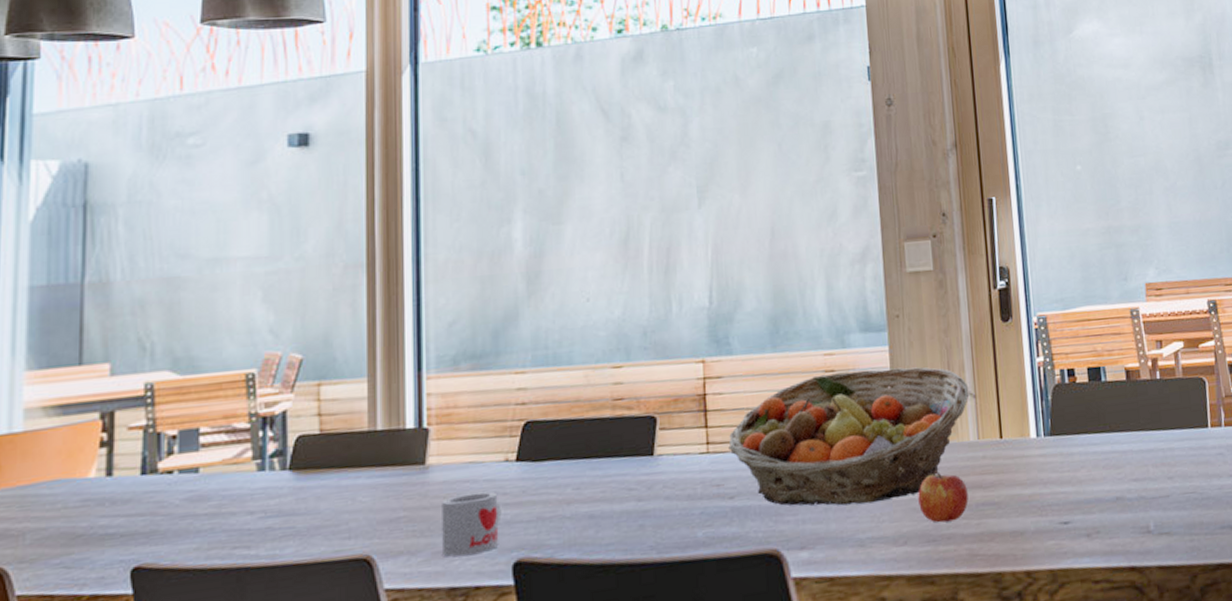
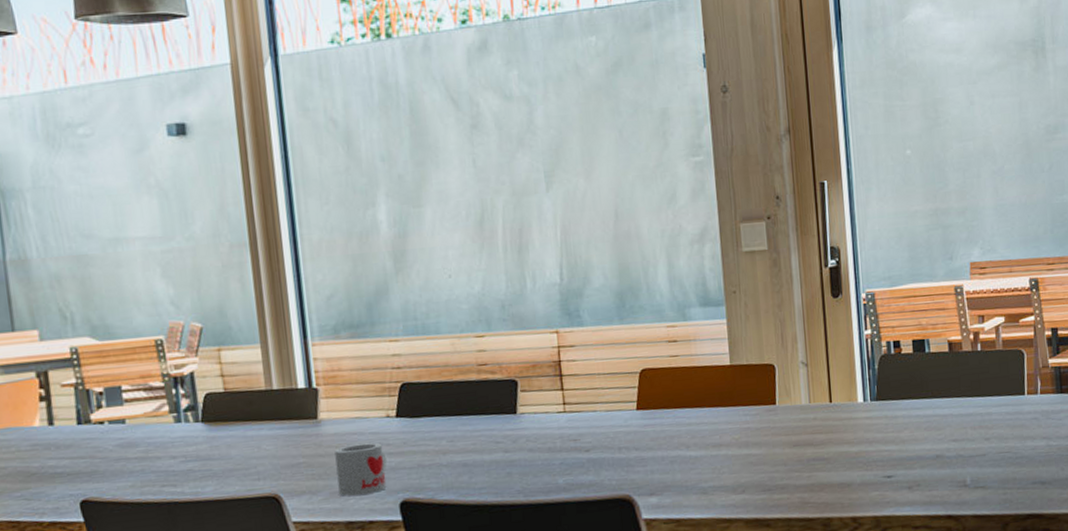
fruit basket: present [728,367,970,506] -> none [583,338,802,459]
apple: present [918,470,969,523] -> none [754,430,800,475]

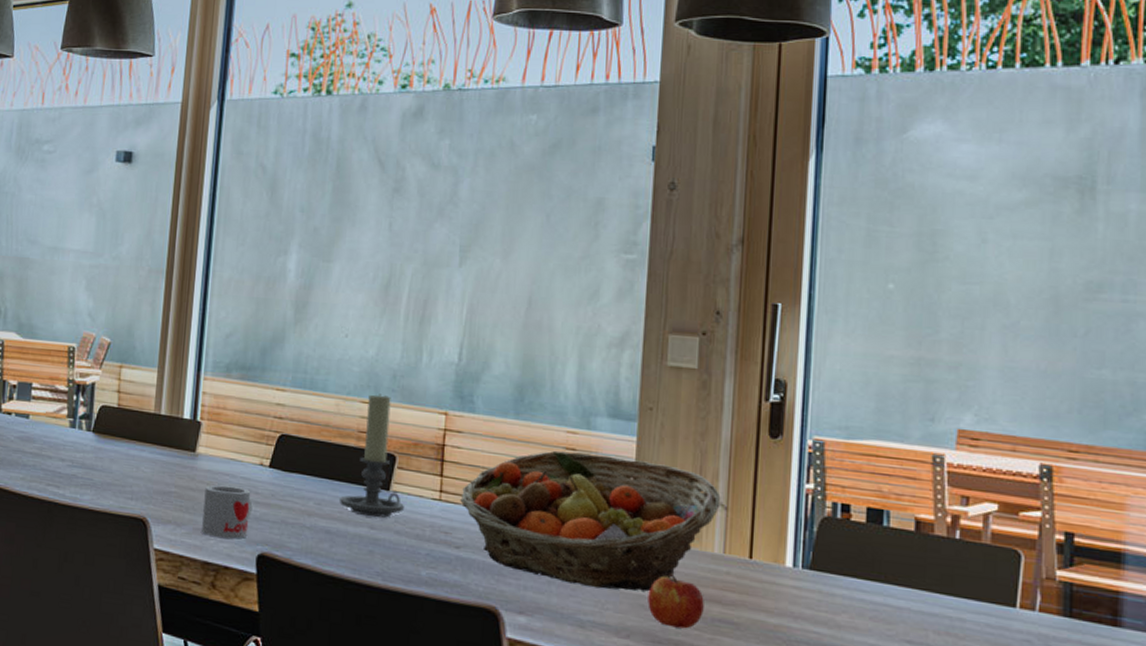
candle holder: none [471,325,534,442] -> present [340,393,405,518]
fruit basket: none [583,338,802,459] -> present [460,450,721,592]
apple: none [754,430,800,475] -> present [648,573,704,629]

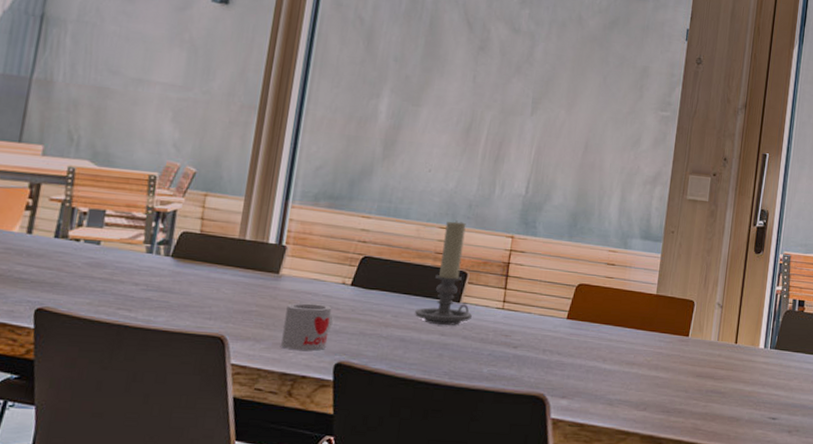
fruit basket: present [460,450,721,592] -> none [520,265,719,374]
apple: present [648,573,704,629] -> none [661,358,702,400]

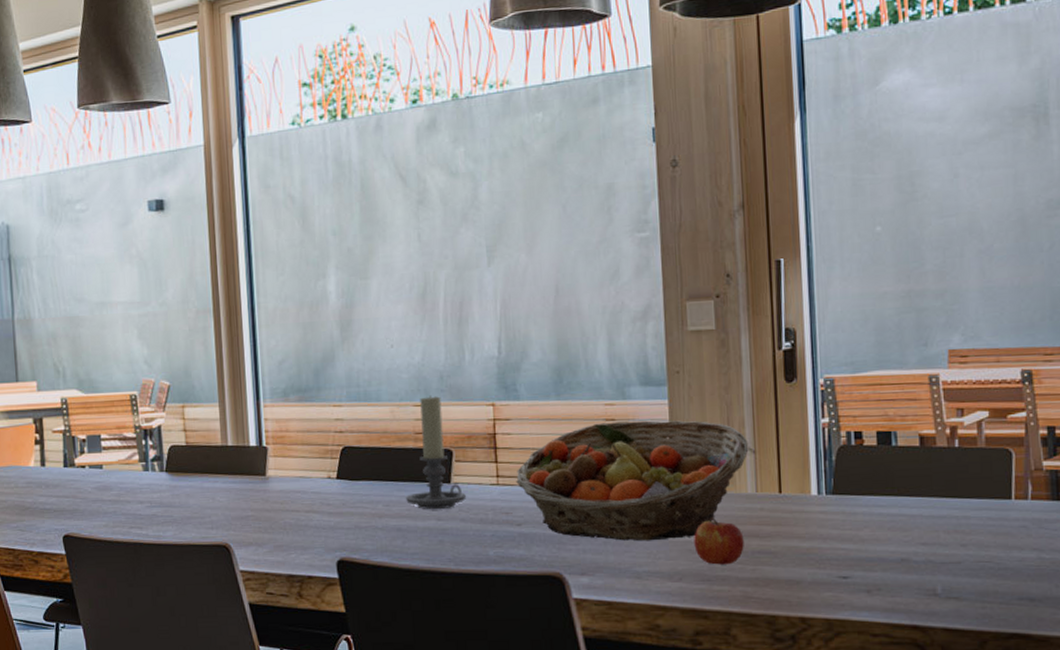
mug: present [281,302,334,351] -> none [280,501,327,551]
fruit basket: none [520,265,719,374] -> present [516,420,749,541]
apple: none [661,358,702,400] -> present [694,517,744,565]

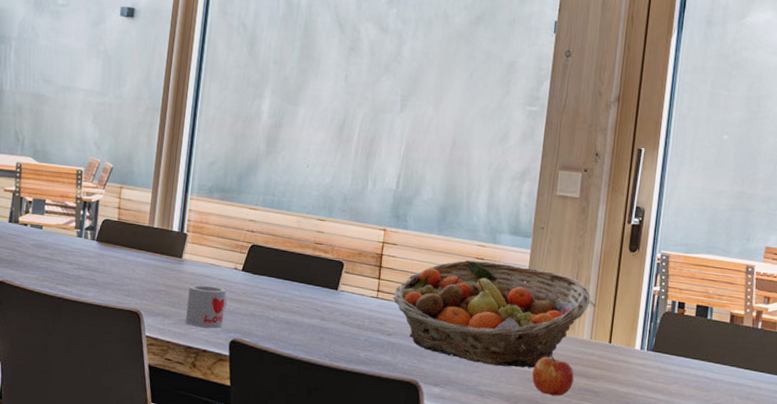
mug: none [280,501,327,551] -> present [185,284,228,328]
candle holder: present [406,395,467,509] -> none [298,213,350,311]

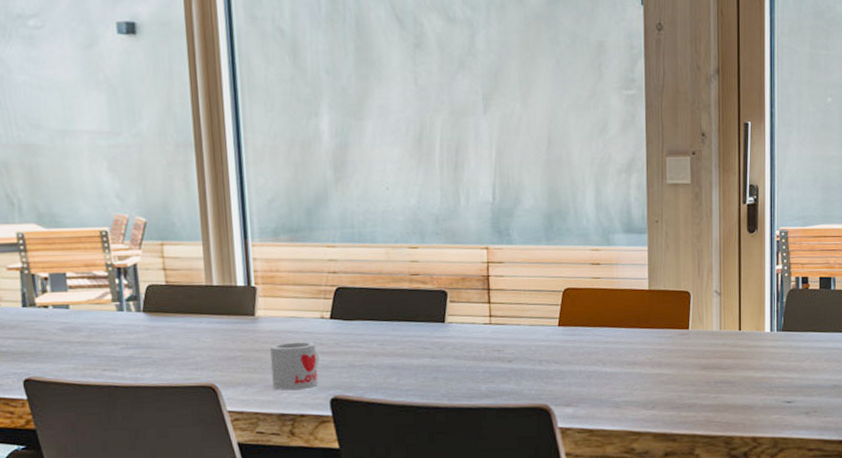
fruit basket: present [393,259,591,368] -> none [508,265,715,375]
apple: present [532,354,574,396] -> none [666,352,708,394]

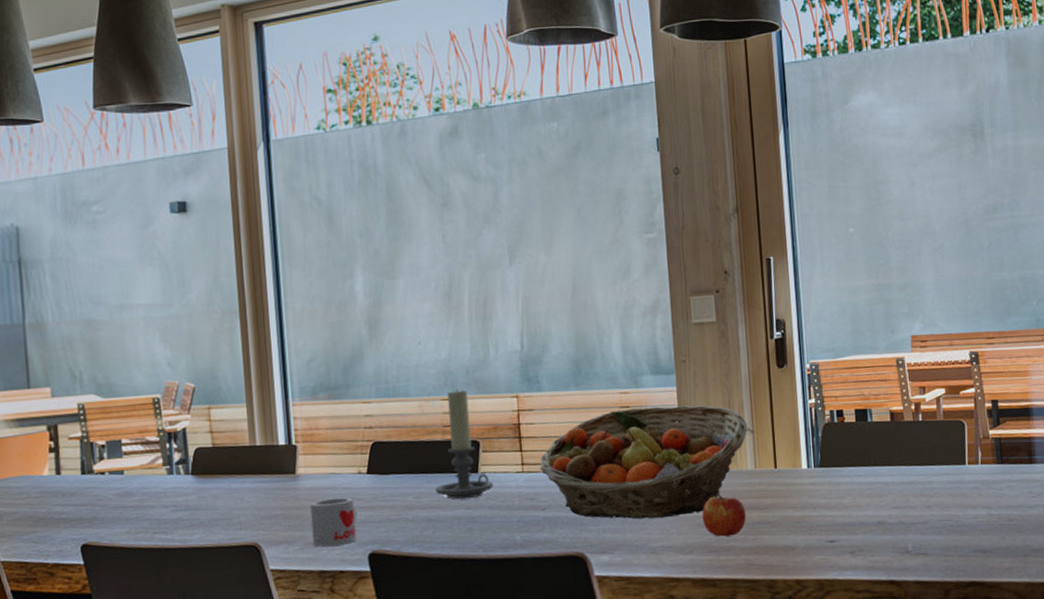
candle holder: none [401,238,461,348] -> present [436,389,494,499]
fruit basket: none [508,265,715,375] -> present [540,405,748,519]
apple: none [666,352,708,394] -> present [702,493,746,537]

